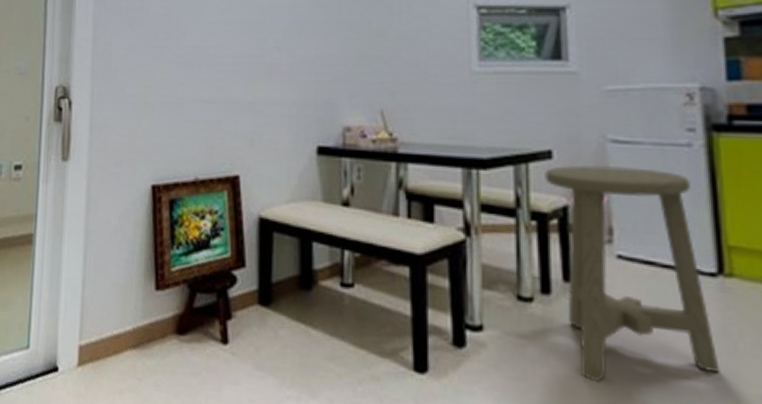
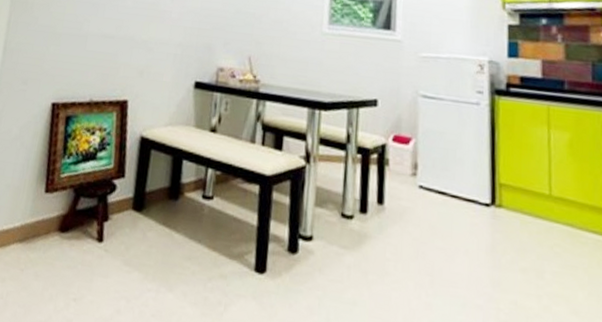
stool: present [545,165,720,383] -> none [370,112,487,287]

